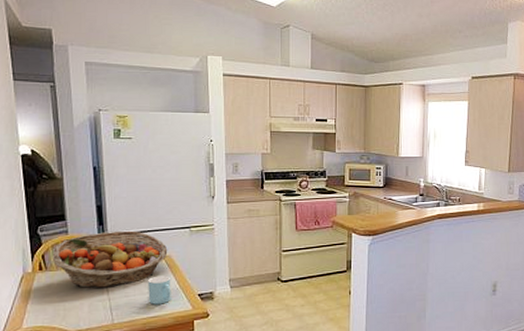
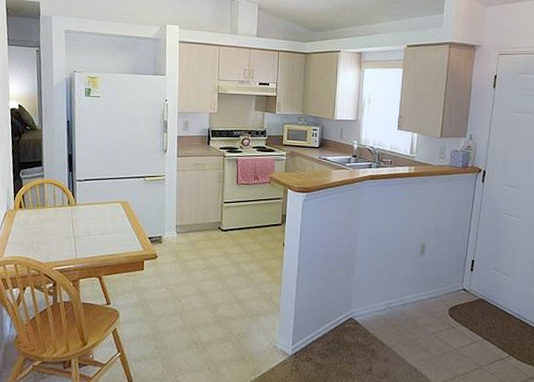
fruit basket: present [52,230,168,288] -> none [30,177,125,227]
mug: present [148,275,171,305] -> none [106,219,126,244]

